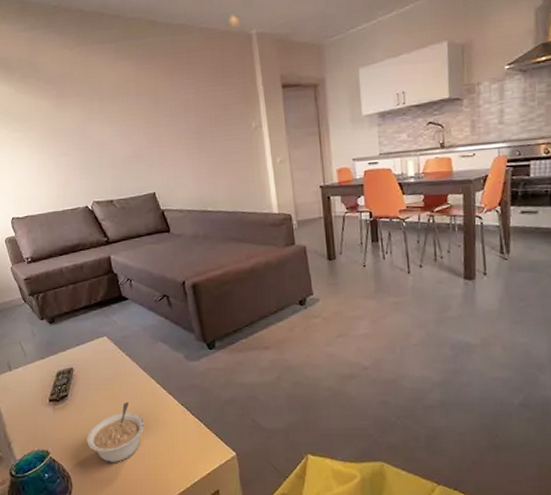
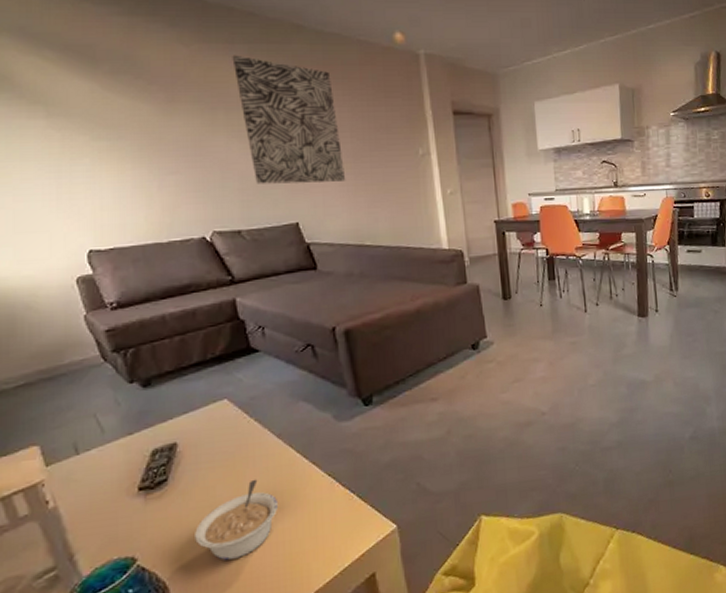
wall art: none [103,53,192,161] -> present [232,55,346,184]

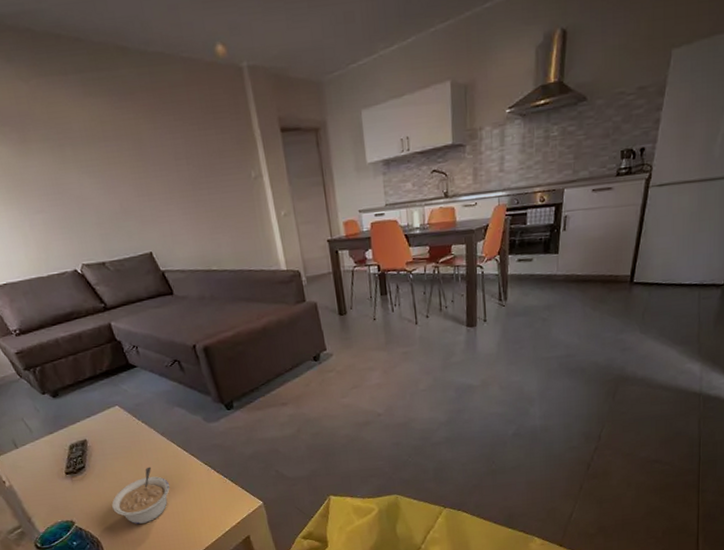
wall art: present [232,55,346,184] -> none [68,86,188,218]

